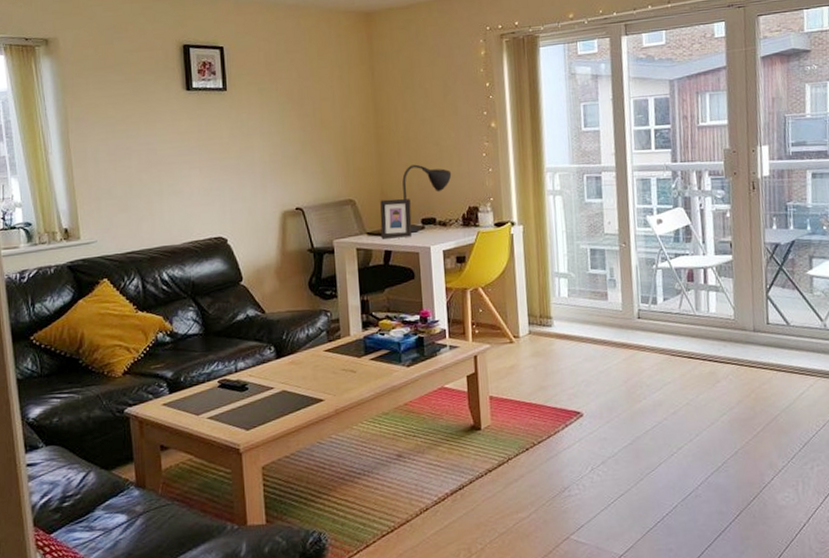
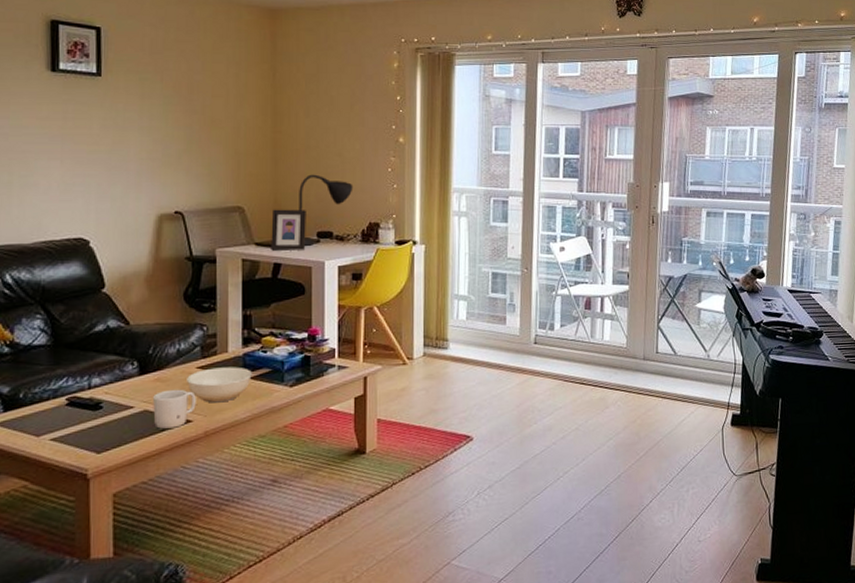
mug: none [289,370,326,408] -> present [153,389,196,429]
bowl: none [316,349,373,383] -> present [187,366,252,403]

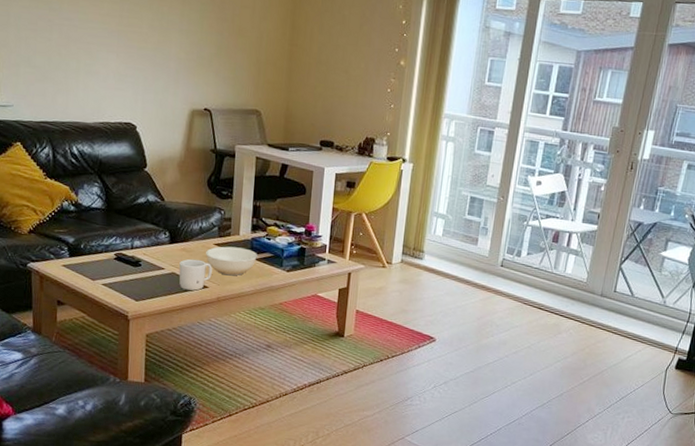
picture frame: present [271,209,306,251] -> none [280,115,313,155]
desk lamp: present [299,174,353,246] -> none [307,87,356,152]

